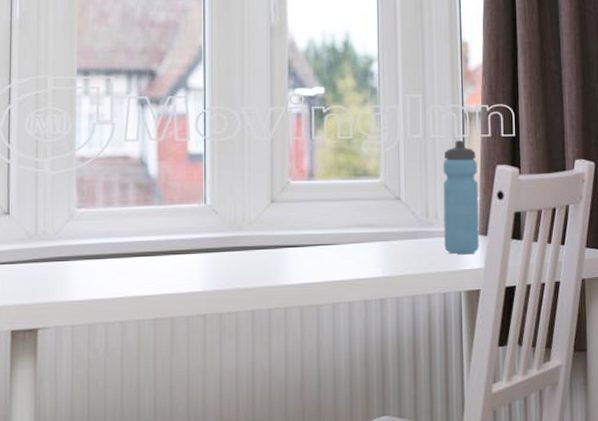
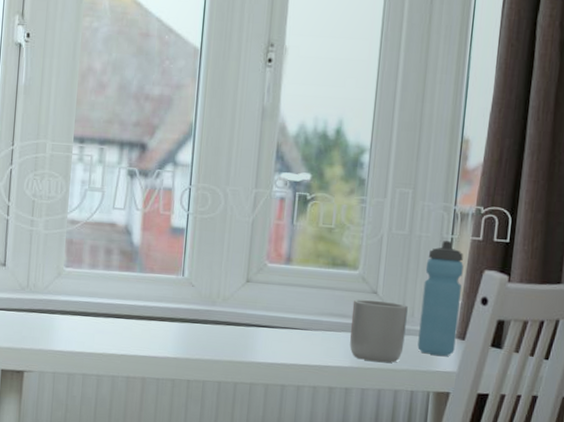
mug: none [378,206,432,269] -> present [350,299,408,363]

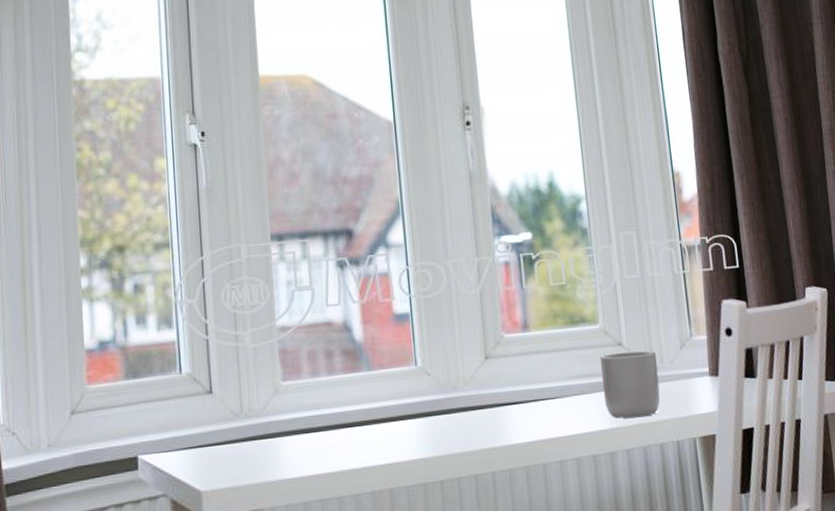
water bottle: present [417,241,464,356] -> none [664,277,711,399]

